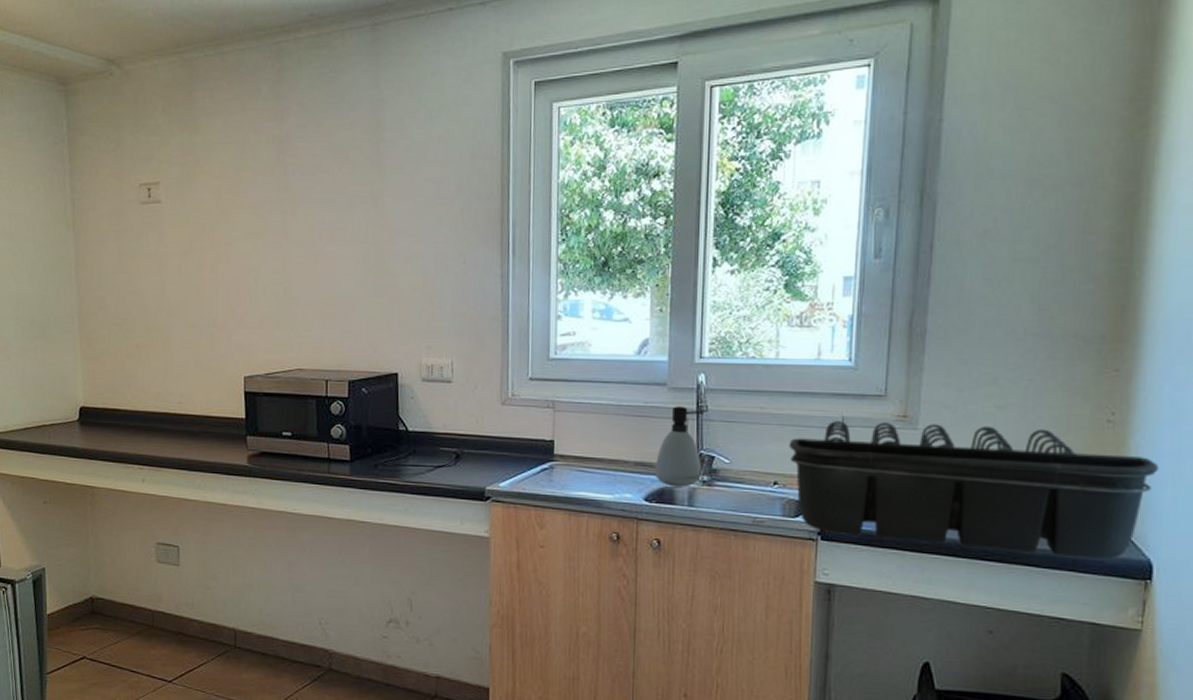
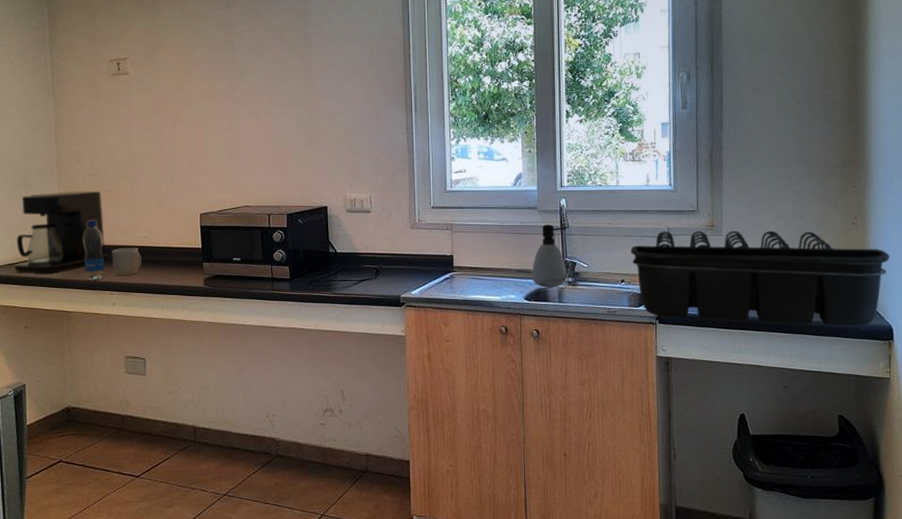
coffee maker: none [31,344,136,441] -> present [14,191,107,274]
bottle: none [108,380,134,452] -> present [83,221,105,281]
mug: none [140,414,175,448] -> present [111,247,142,276]

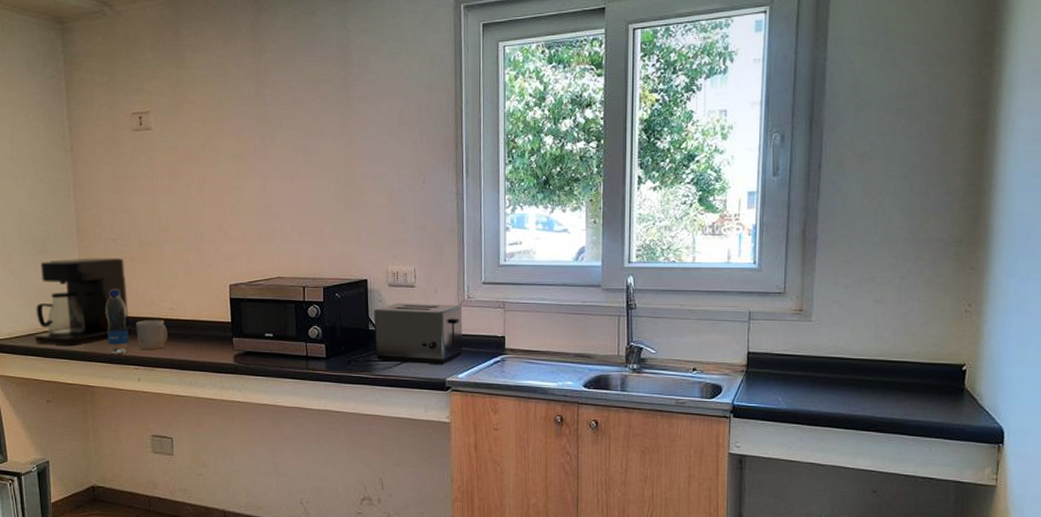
toaster: none [334,227,415,283] -> present [374,302,463,365]
soap dispenser: present [532,225,567,288] -> none [593,305,633,375]
dish rack: present [630,230,890,327] -> none [705,315,1007,427]

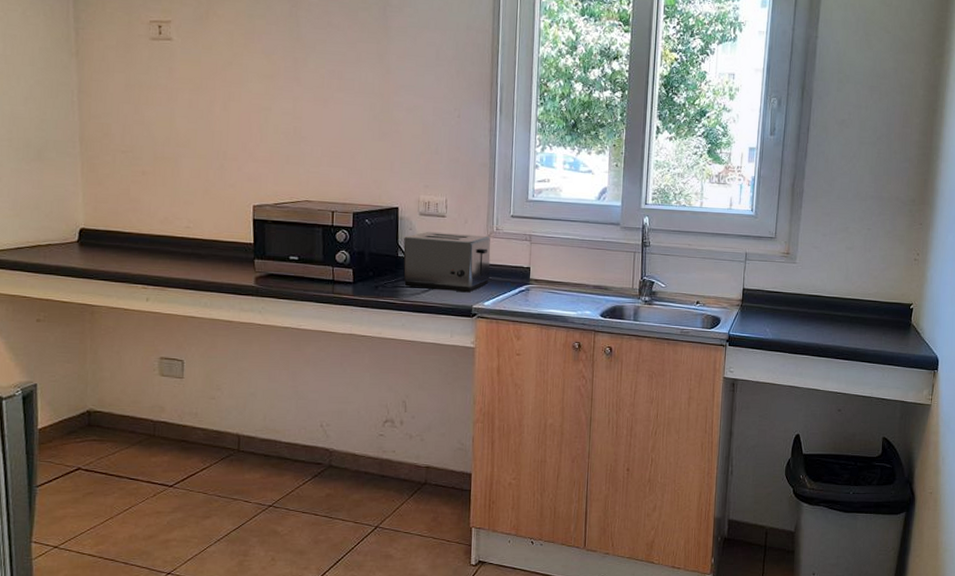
coffee maker: present [34,257,132,345] -> none [24,169,141,261]
bottle: present [105,290,129,355] -> none [111,204,138,273]
mug: present [135,319,167,350] -> none [145,237,182,269]

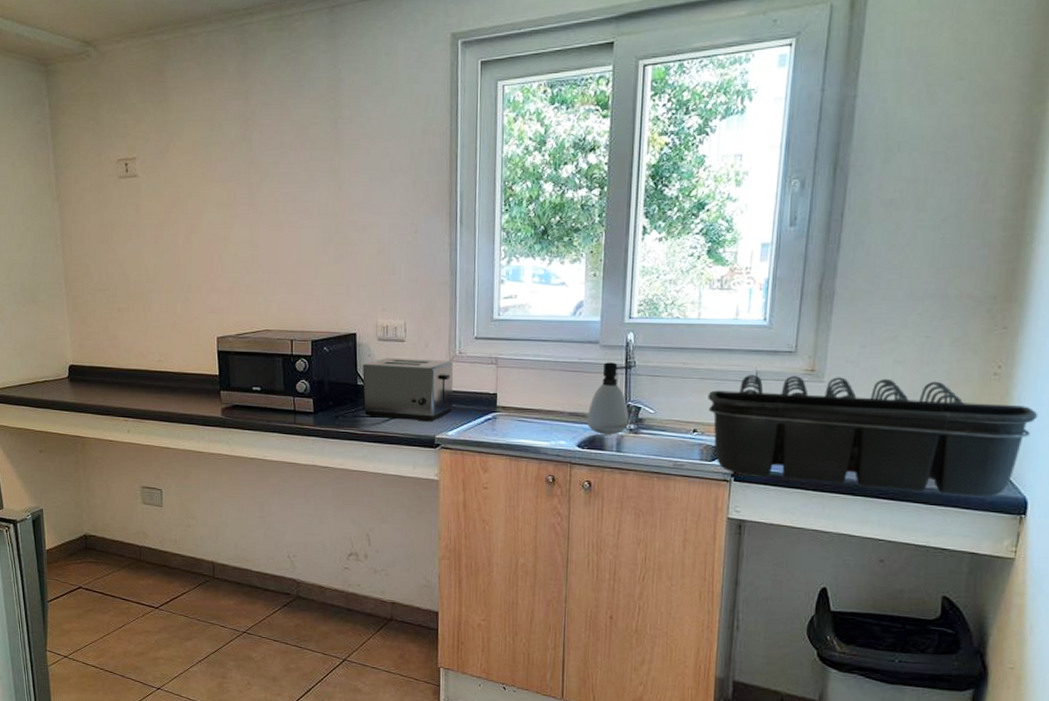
soap dispenser: none [609,242,648,306] -> present [588,362,633,435]
dish rack: none [708,256,944,356] -> present [708,375,1038,497]

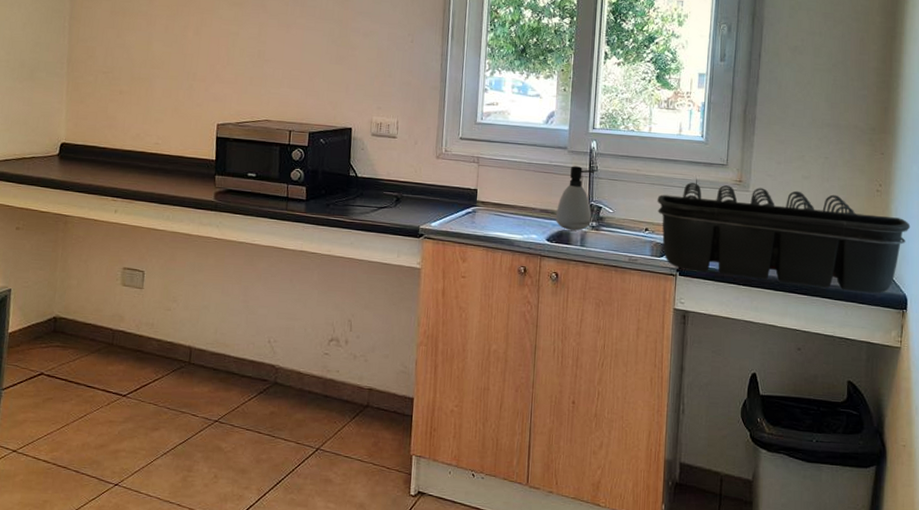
toaster: present [362,357,454,422] -> none [353,151,439,213]

